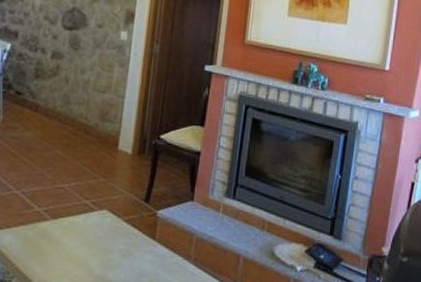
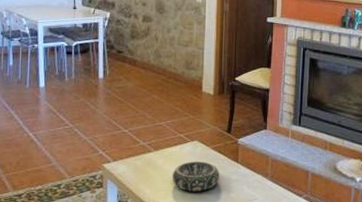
decorative bowl: none [70,235,132,273] -> present [172,161,220,191]

